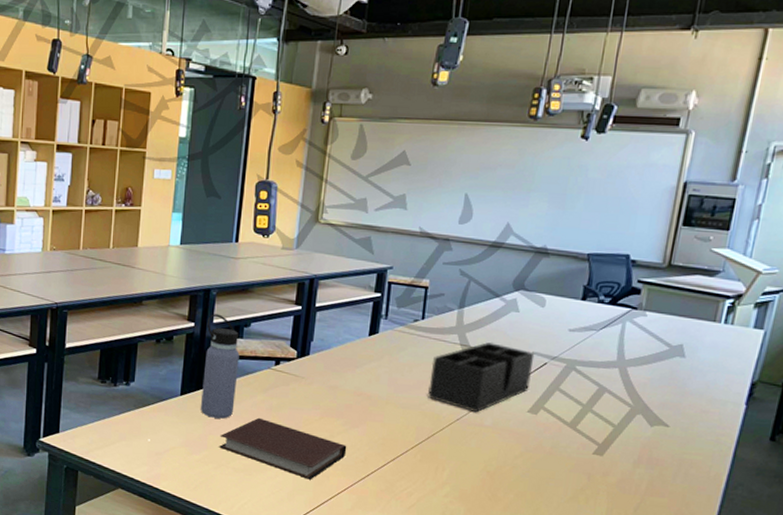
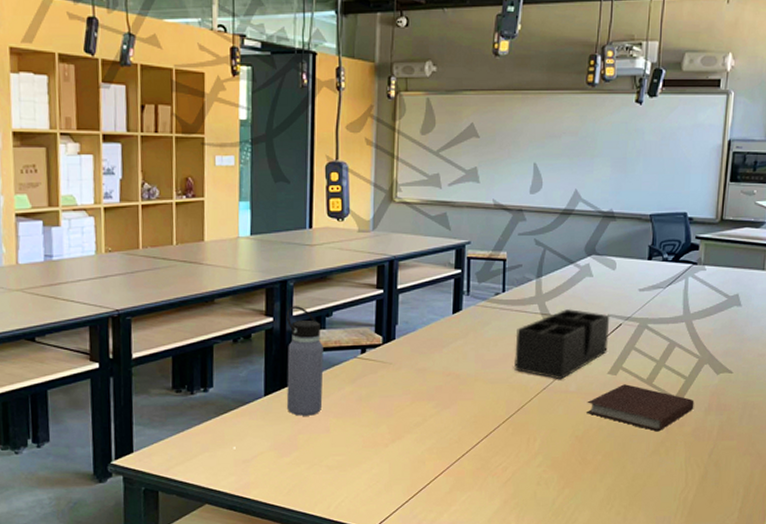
notebook: present [219,417,347,480] -> none [310,410,440,467]
notebook: none [501,425,622,478] -> present [587,384,694,432]

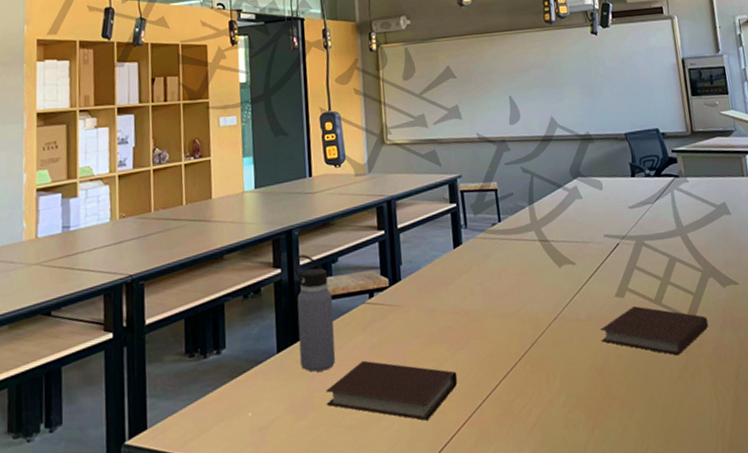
notebook: none [310,410,440,467] -> present [326,360,458,421]
desk organizer: present [514,308,610,379] -> none [517,232,610,307]

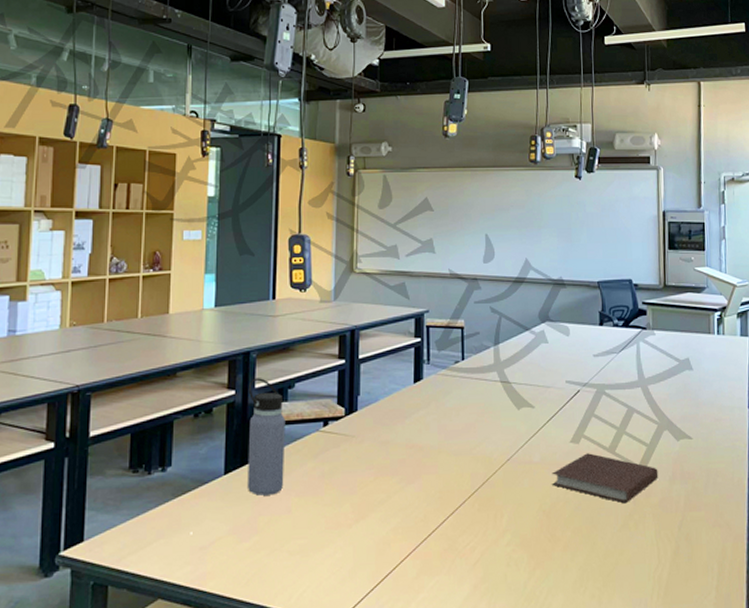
notebook: present [326,360,458,421] -> none [270,487,405,551]

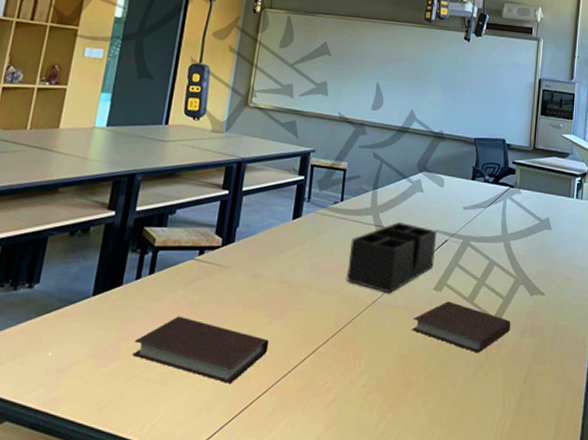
water bottle: present [247,378,285,496] -> none [114,201,162,320]
notebook: none [270,487,405,551] -> present [132,316,269,384]
desk organizer: none [476,375,569,449] -> present [346,221,437,293]

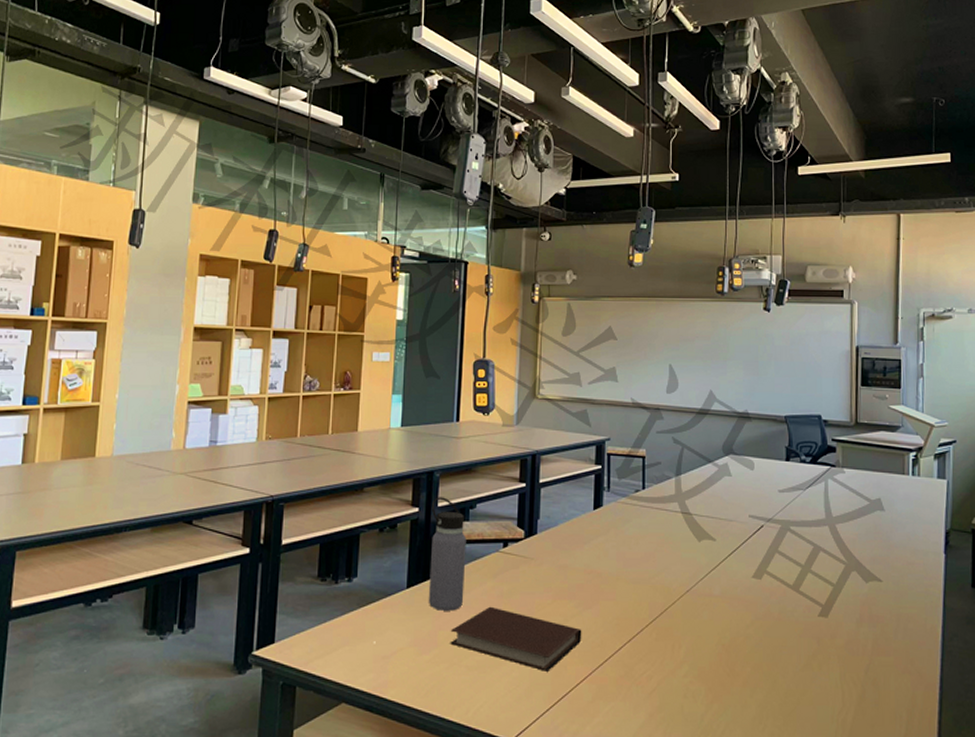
water bottle: none [114,201,162,320] -> present [428,497,466,611]
desk organizer: present [346,221,437,293] -> none [656,507,752,581]
notebook: present [412,301,511,353] -> none [732,589,845,643]

